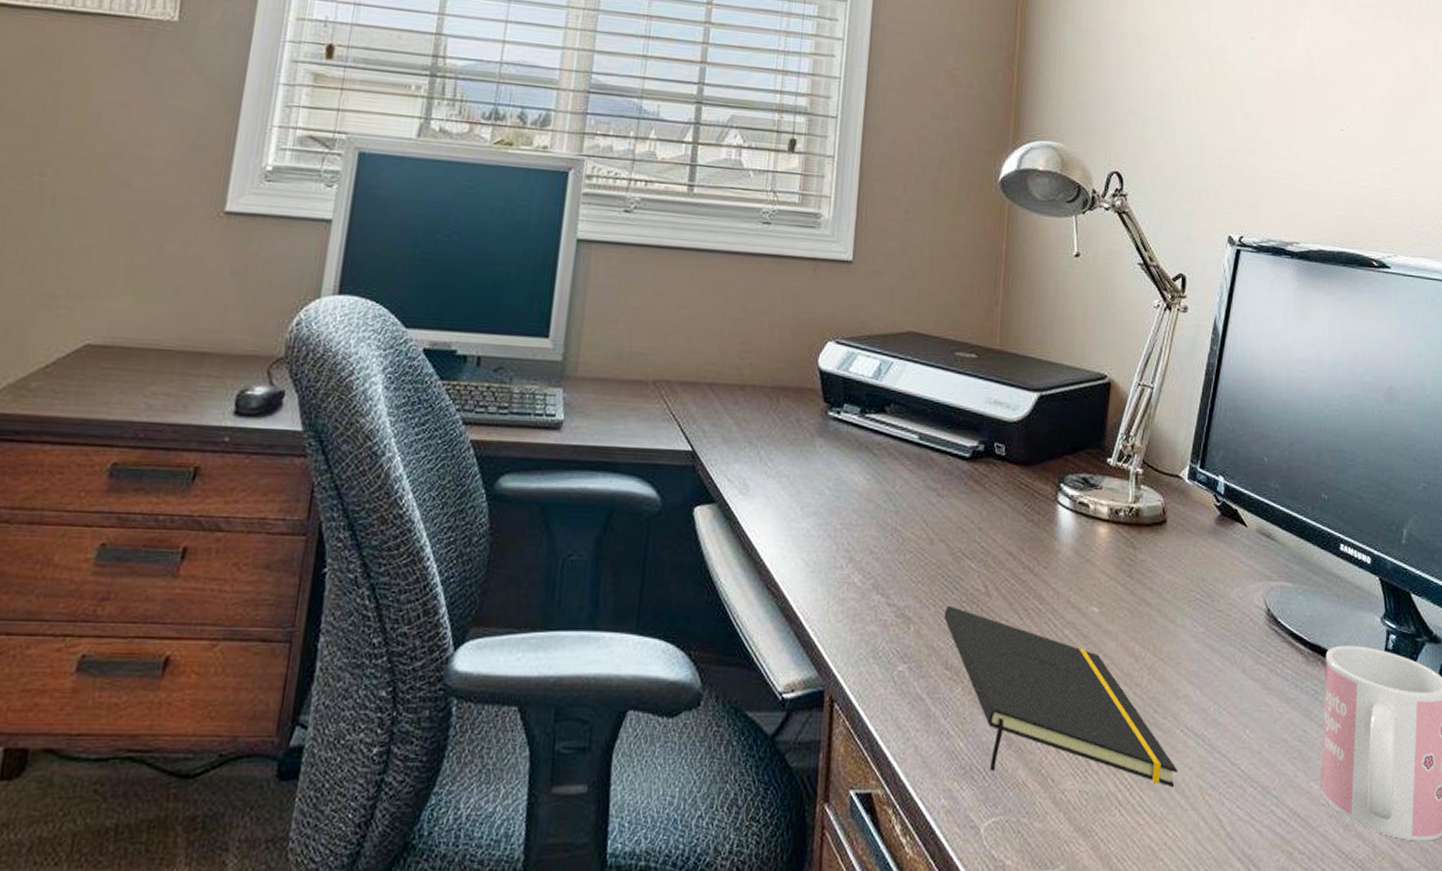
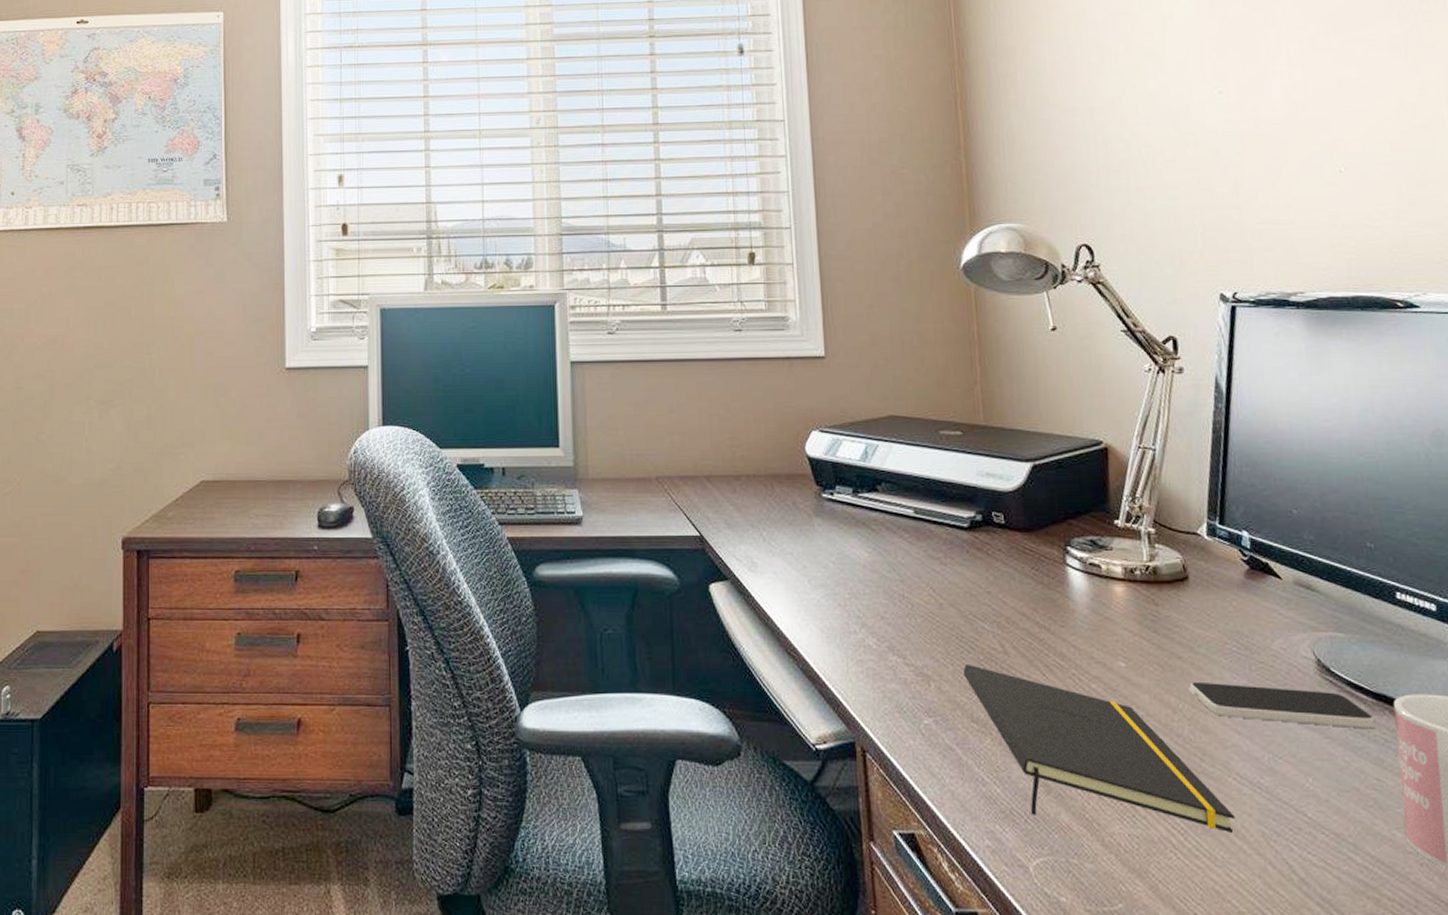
smartphone: none [1152,629,1309,680] -> present [1187,681,1376,729]

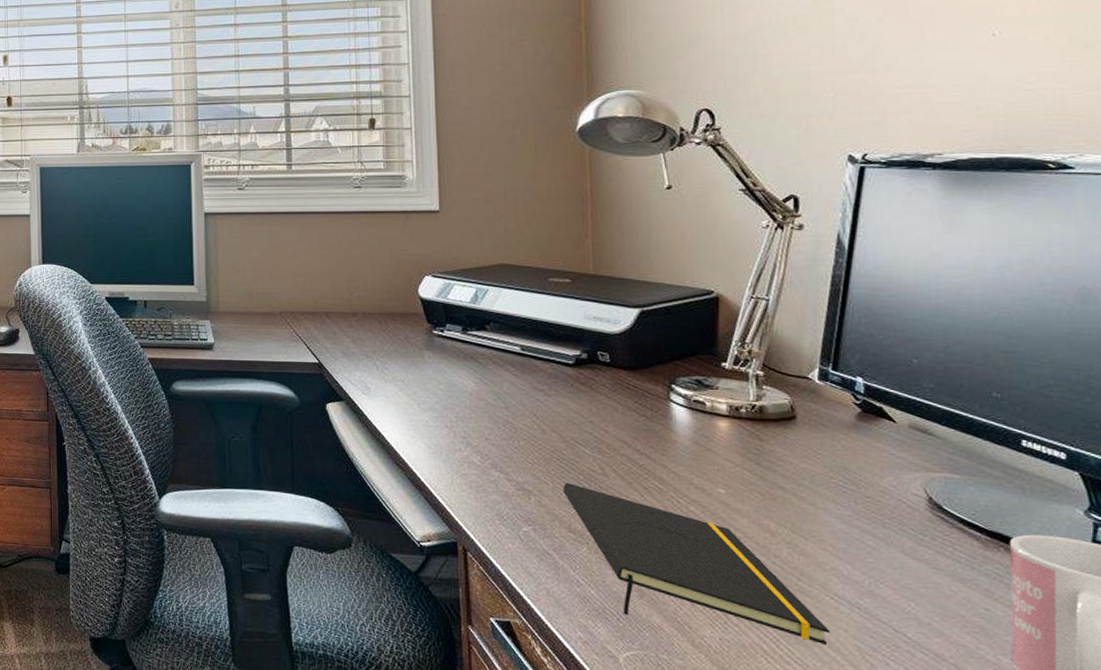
smartphone: present [1187,681,1376,729] -> none [788,510,988,564]

